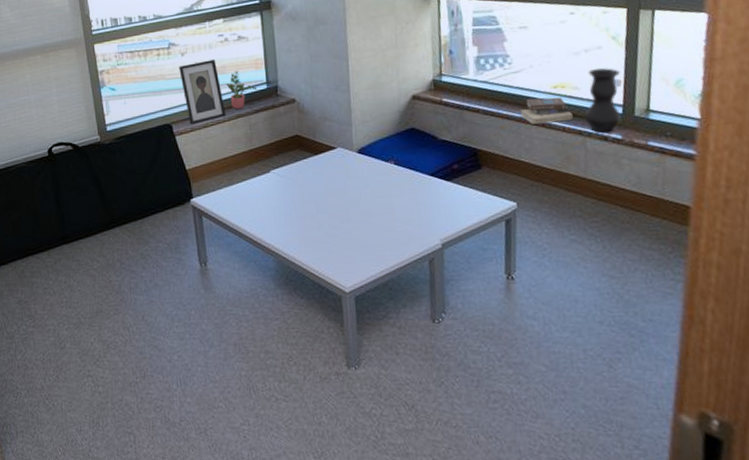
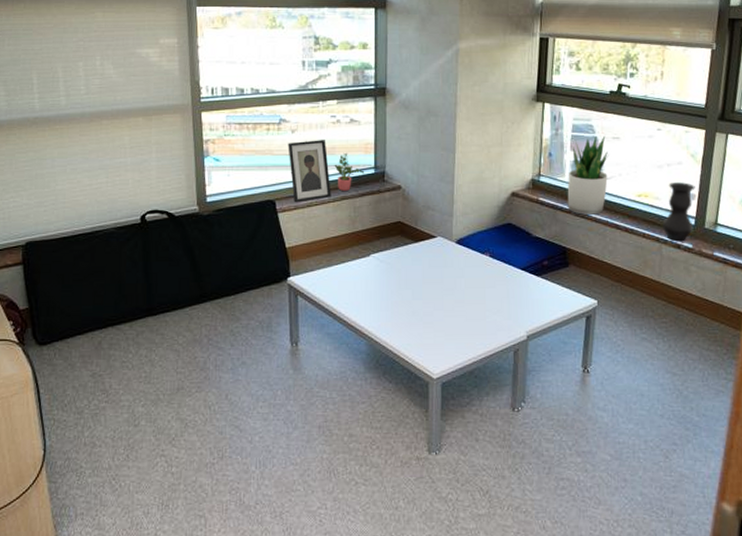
planter: none [472,27,518,113] -> present [567,136,609,215]
books: present [520,97,573,124] -> none [607,204,652,229]

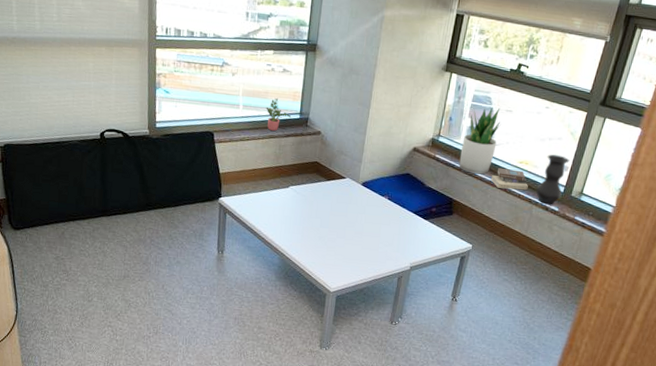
picture frame: present [288,140,331,203] -> none [227,83,262,137]
books: none [607,204,652,229] -> present [490,167,528,190]

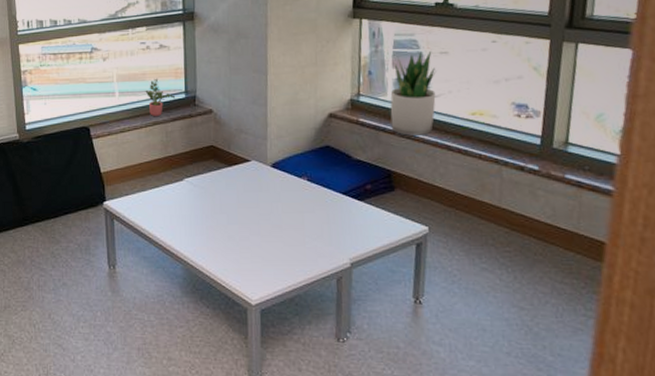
books: present [490,167,528,190] -> none [436,123,490,150]
vase: present [536,154,570,205] -> none [502,98,540,164]

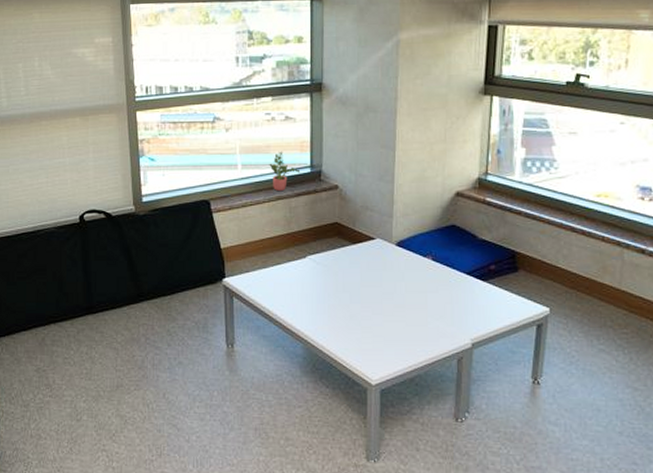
planter: present [390,51,437,136] -> none [517,131,565,216]

